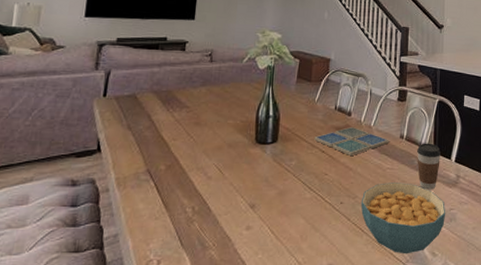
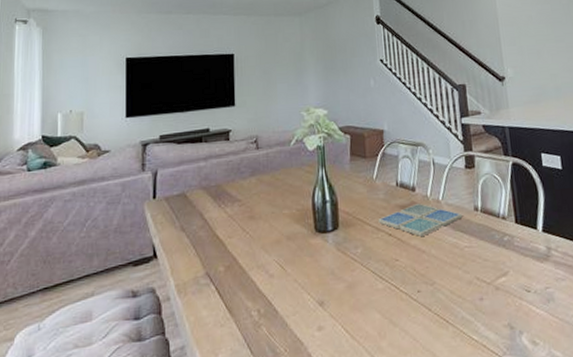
cereal bowl: present [360,181,446,254] -> none [440,261,542,346]
coffee cup: present [417,143,441,190] -> none [496,212,526,268]

